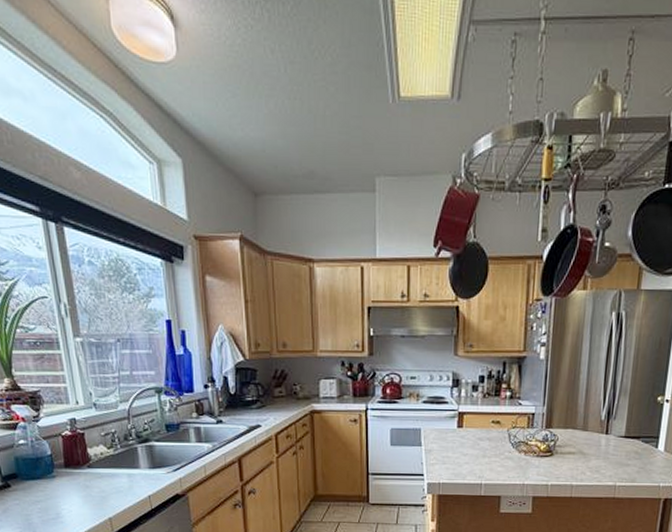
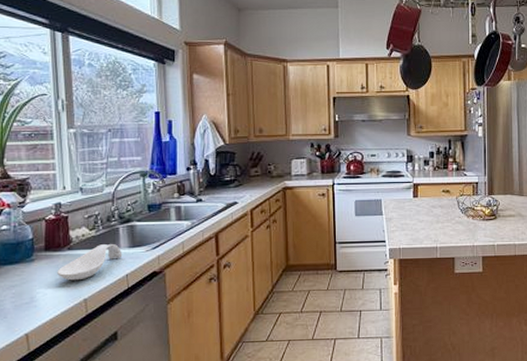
spoon rest: none [79,463,144,499] -> present [57,243,123,281]

